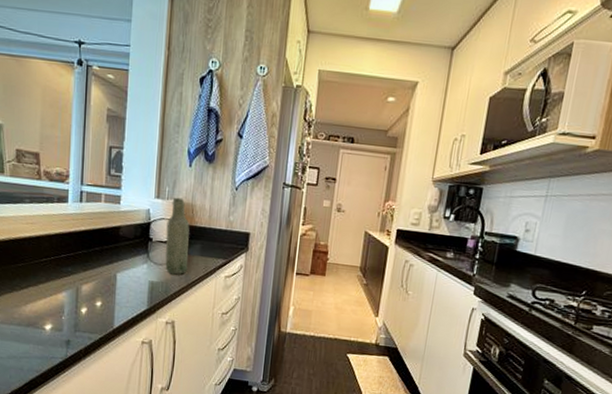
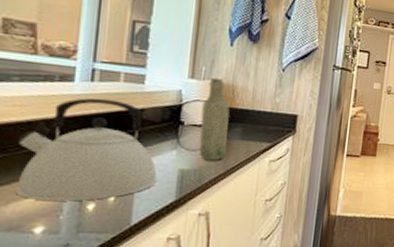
kettle: none [30,216,132,305] -> present [16,98,157,202]

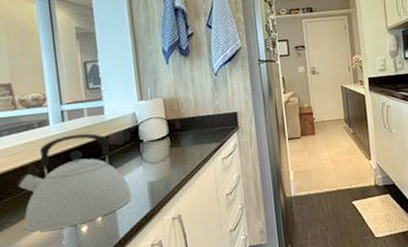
bottle: present [199,77,230,161] -> none [154,94,184,170]

